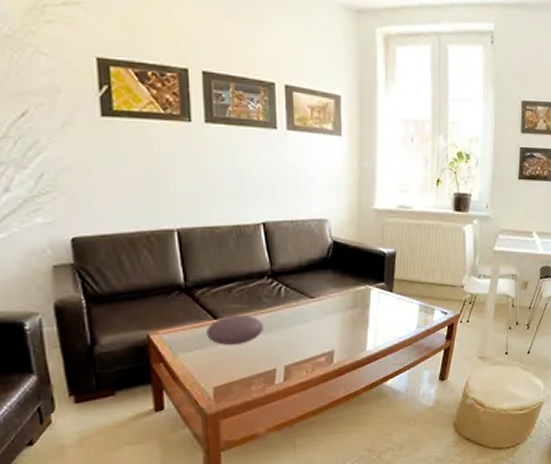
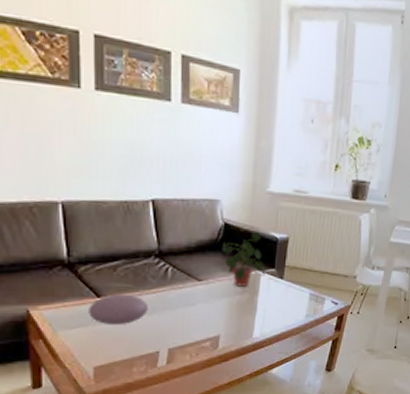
potted plant: none [332,248,376,302] -> present [222,232,266,286]

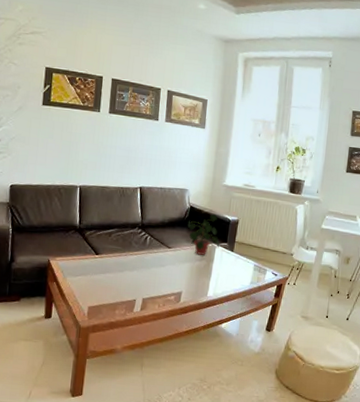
decorative bowl: present [89,294,149,326] -> none [89,253,131,277]

